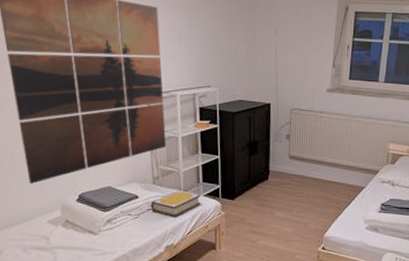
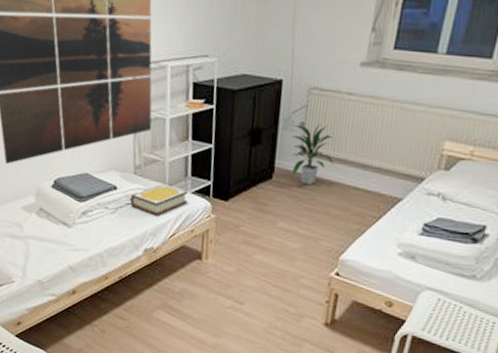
indoor plant: none [280,134,314,183] -> present [291,123,334,186]

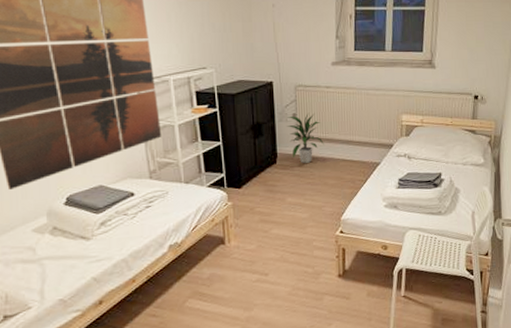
book: present [129,183,188,217] -> none [148,183,205,213]

